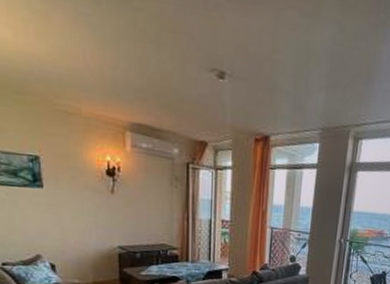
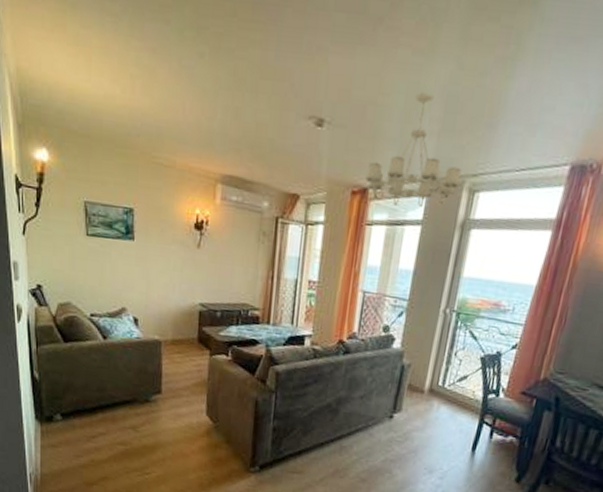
chandelier: none [266,51,347,154] -> present [365,93,462,208]

